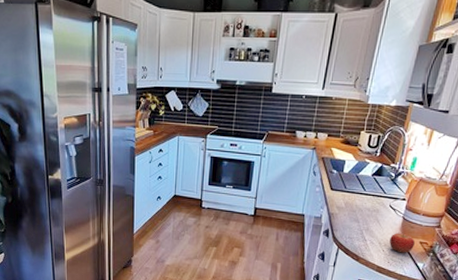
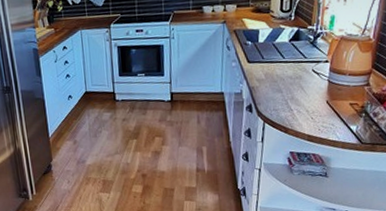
fruit: present [389,232,415,253] -> none [317,96,344,118]

